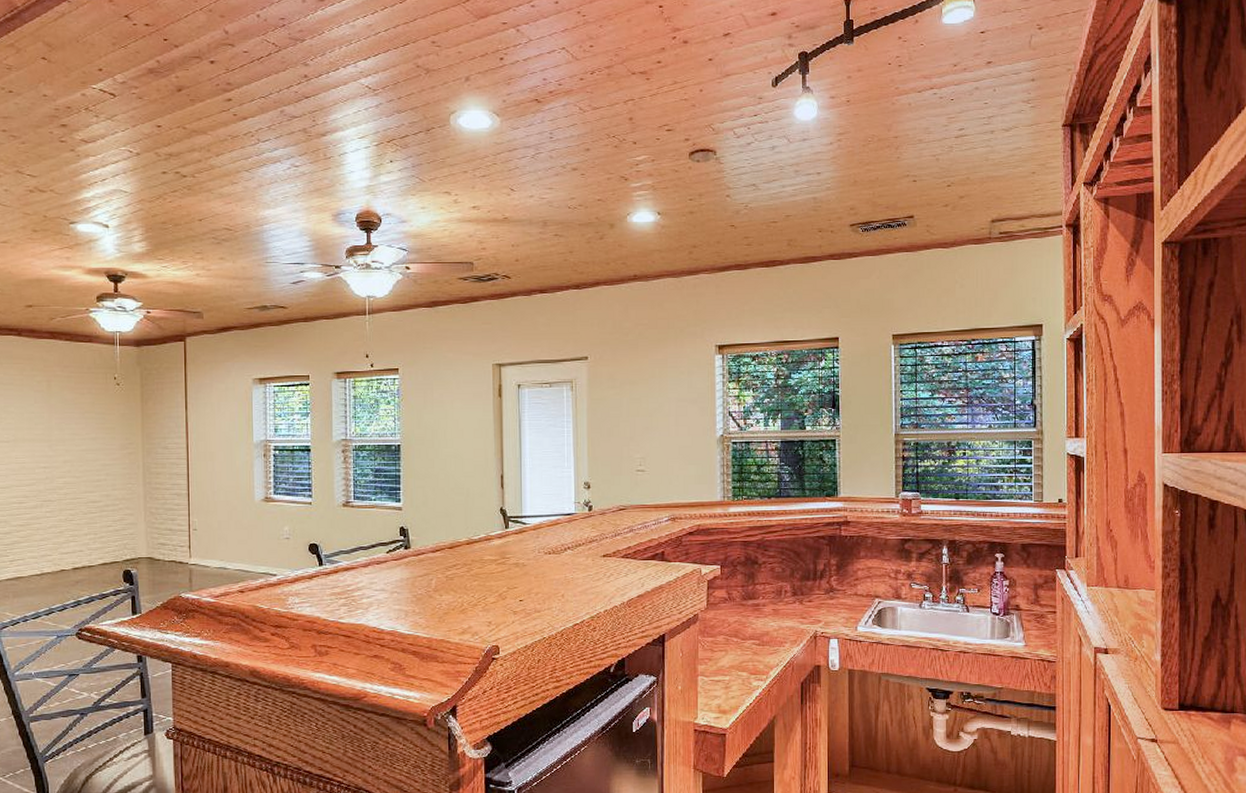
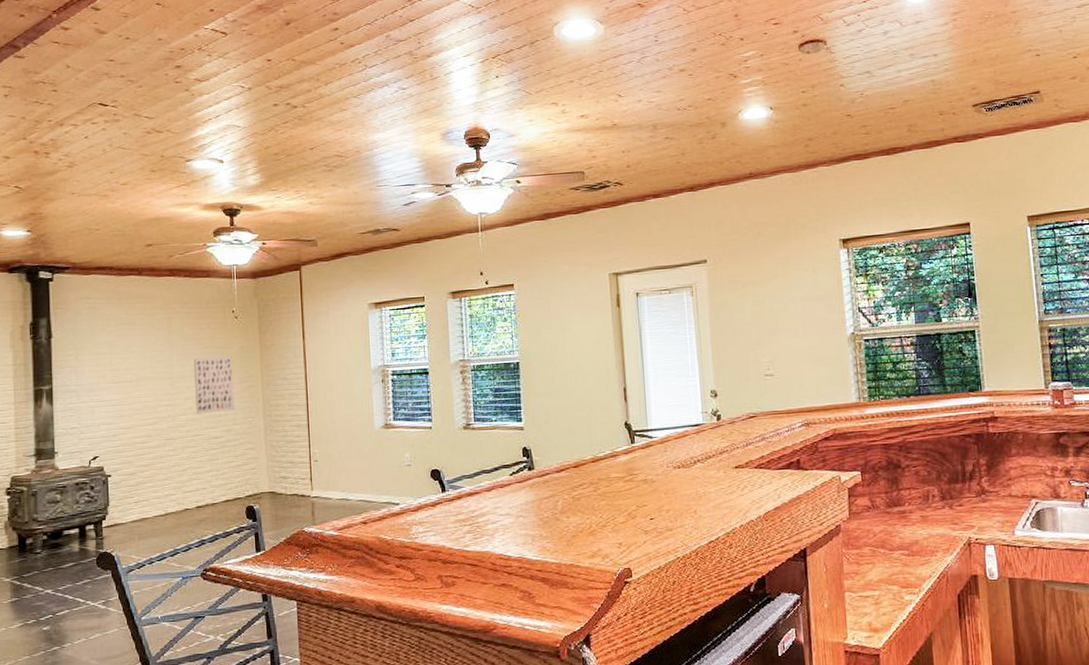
wall art: none [74,422,114,478] -> present [194,357,234,414]

